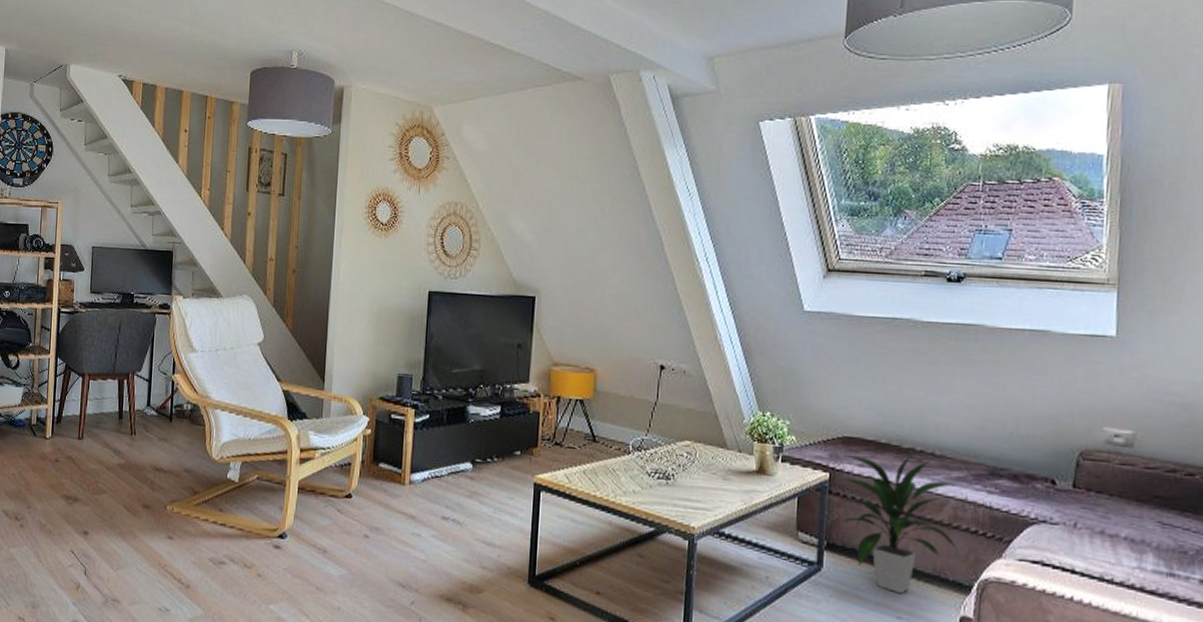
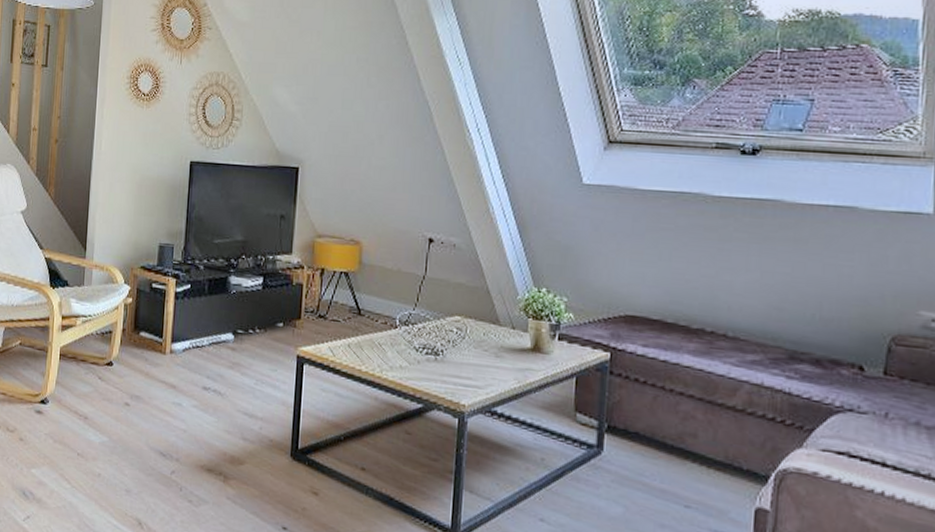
indoor plant: present [837,453,959,594] -> none [619,333,754,482]

